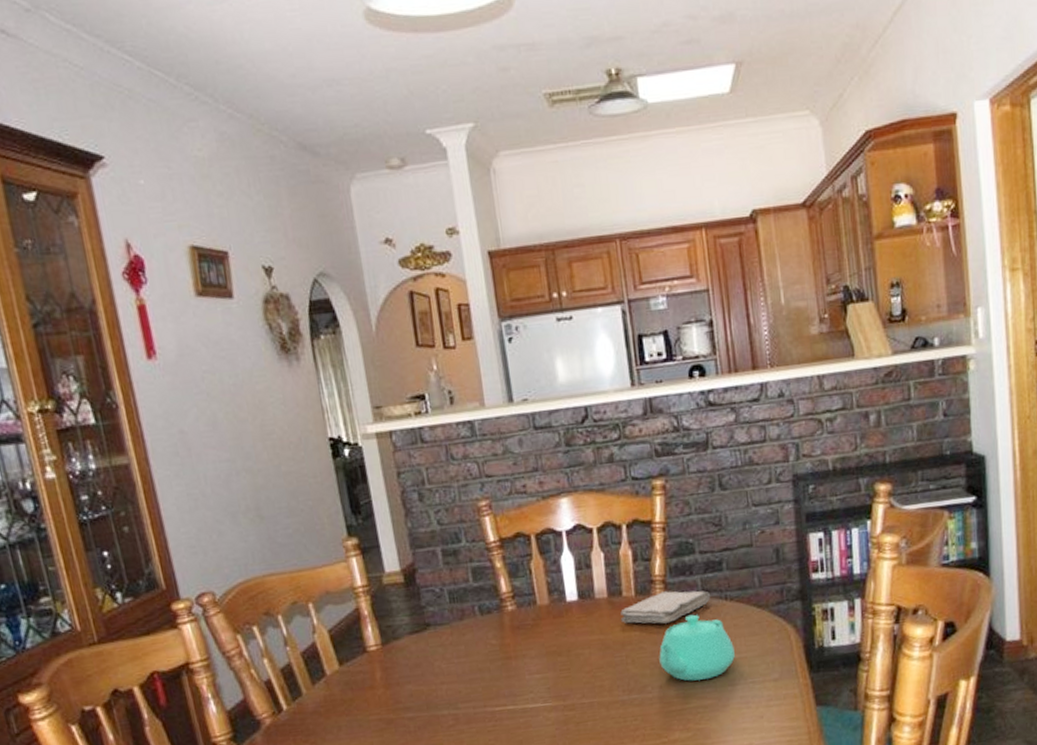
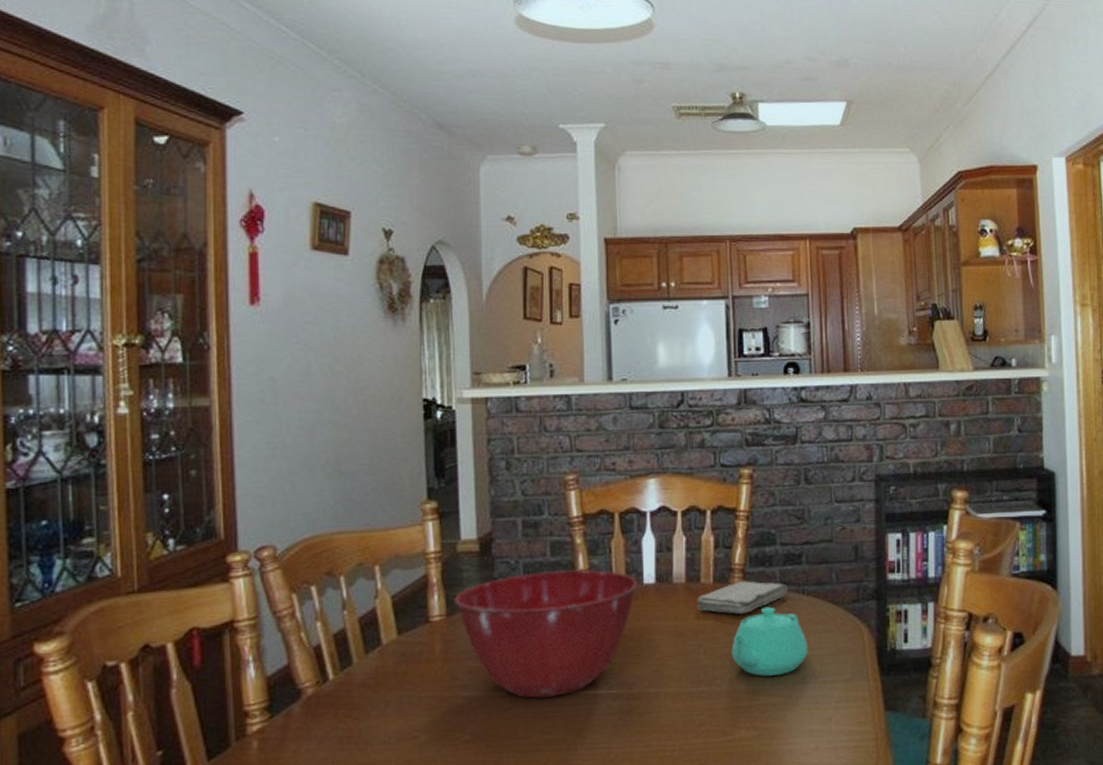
mixing bowl: none [387,591,561,715] -> present [454,569,638,698]

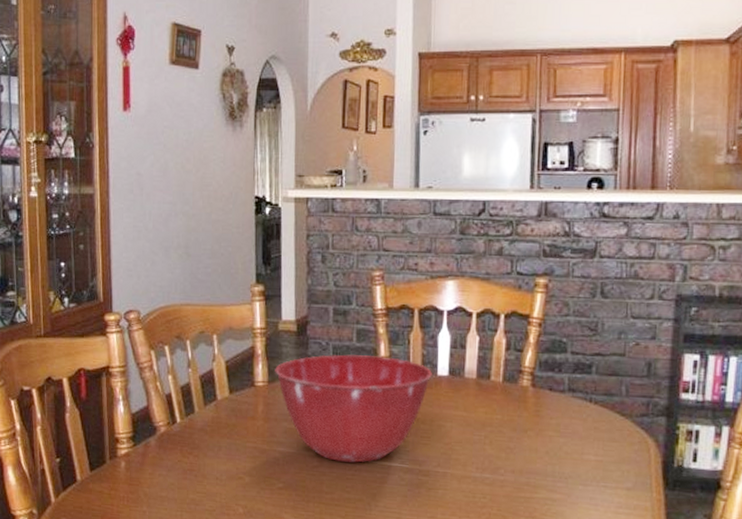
washcloth: present [697,581,787,614] -> none [486,383,575,413]
teapot: present [731,606,808,676] -> none [516,409,591,474]

